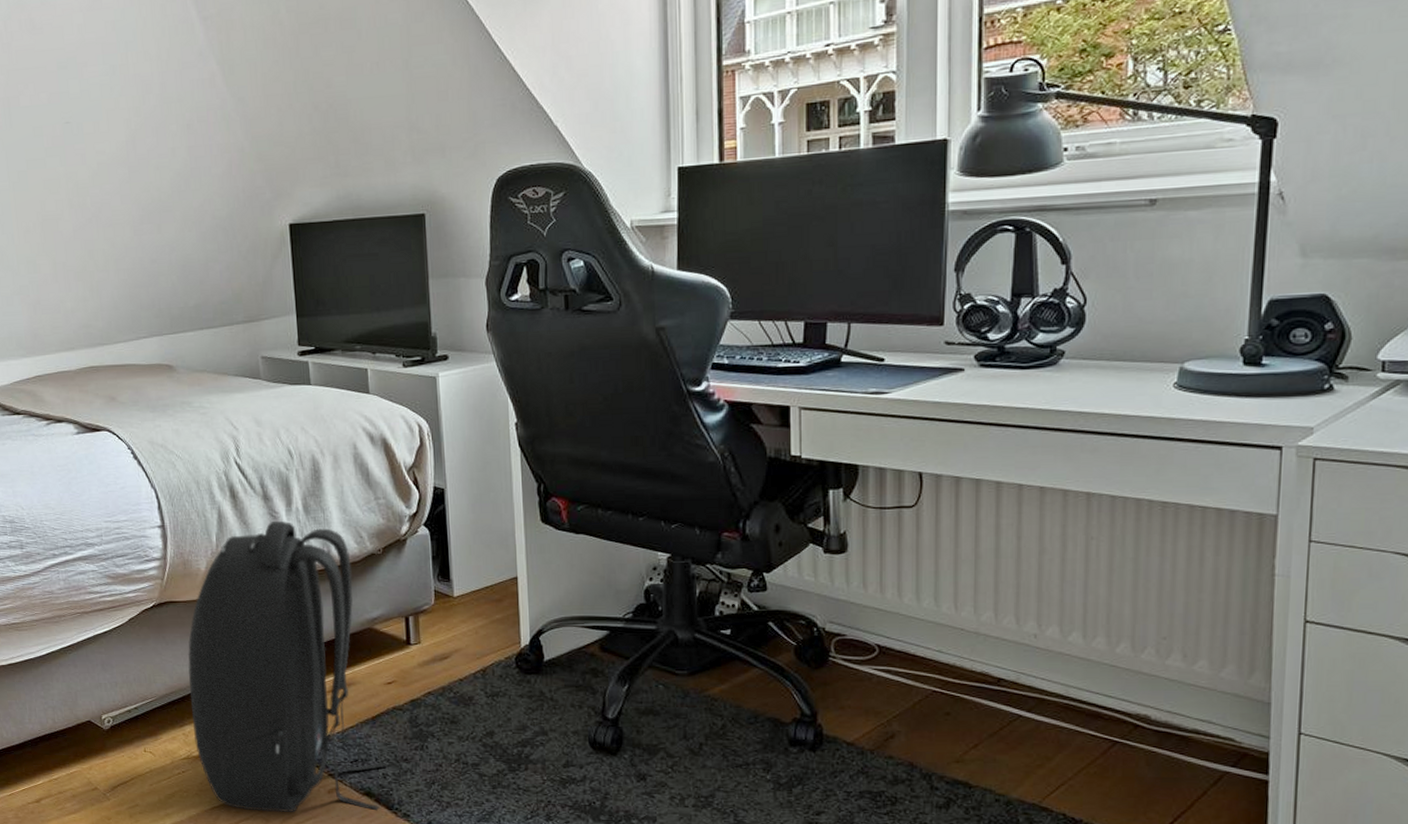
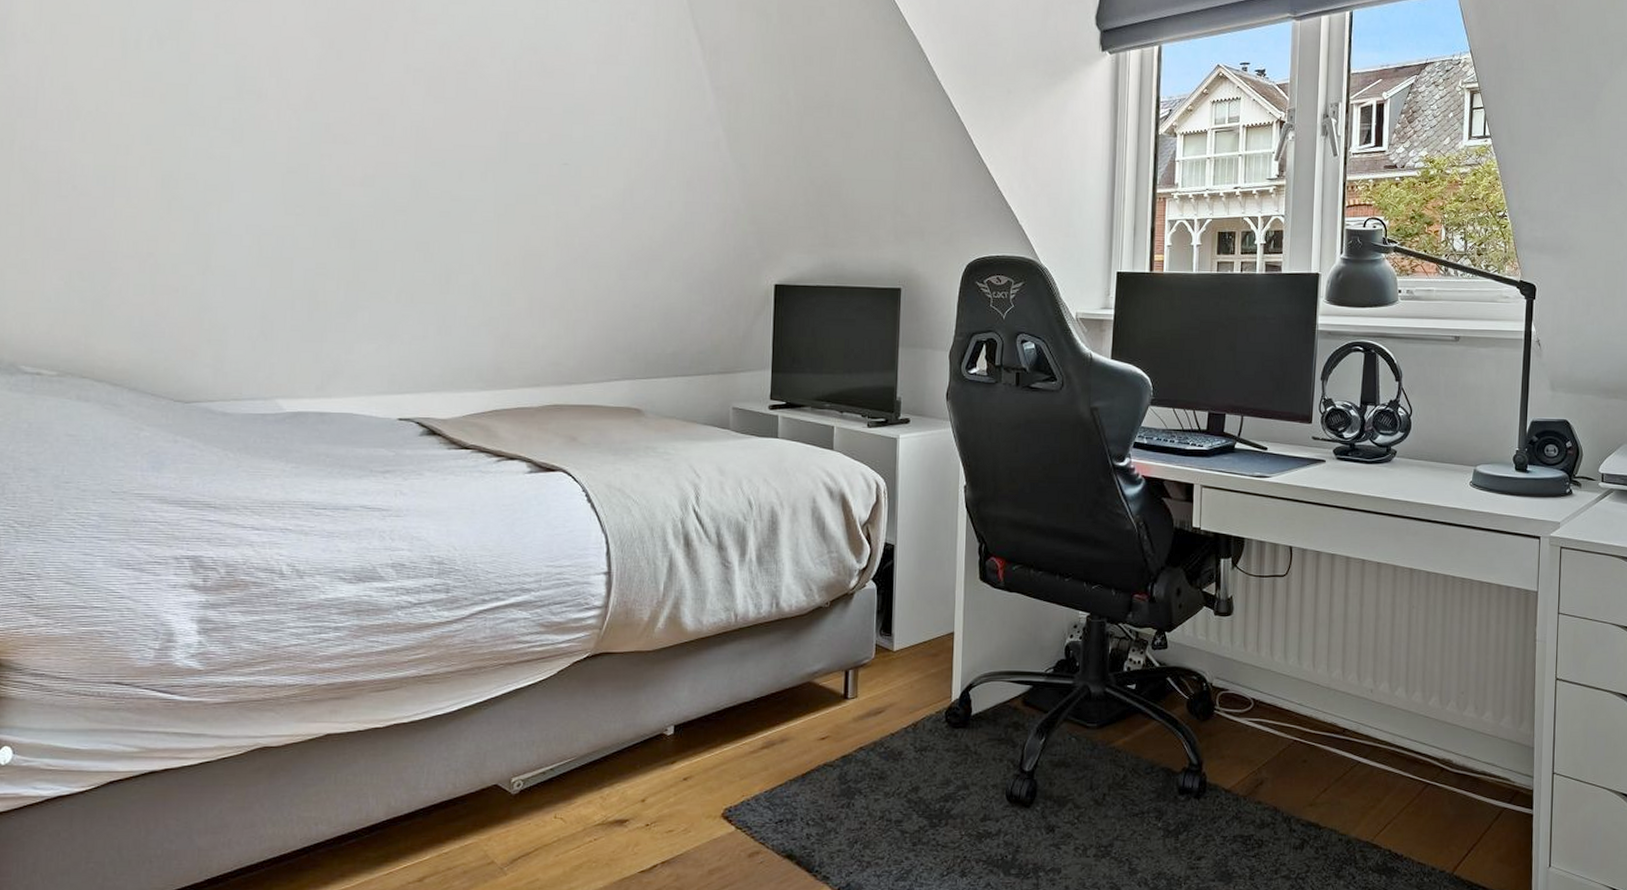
backpack: present [187,520,387,813] -> none [612,571,812,881]

